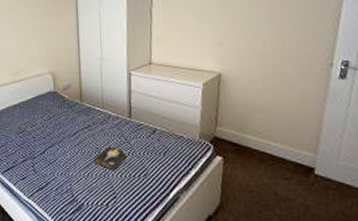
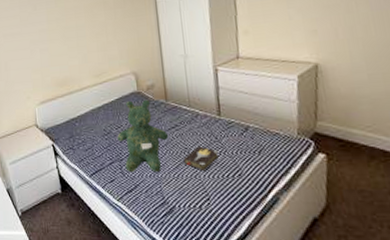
teddy bear: none [31,99,82,171] -> present [117,99,169,173]

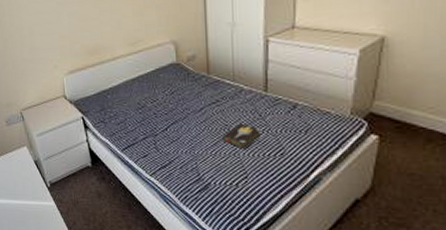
teddy bear: present [117,99,169,173] -> none [152,72,209,149]

